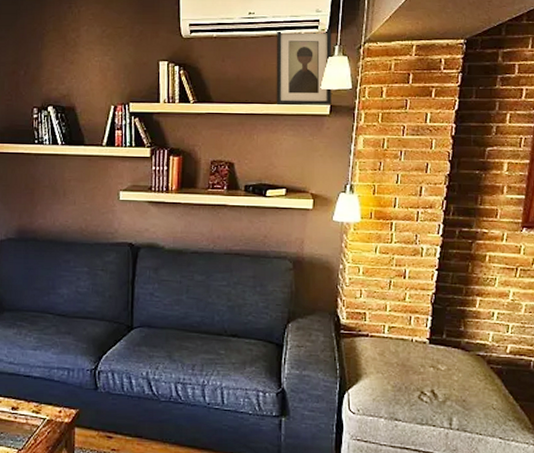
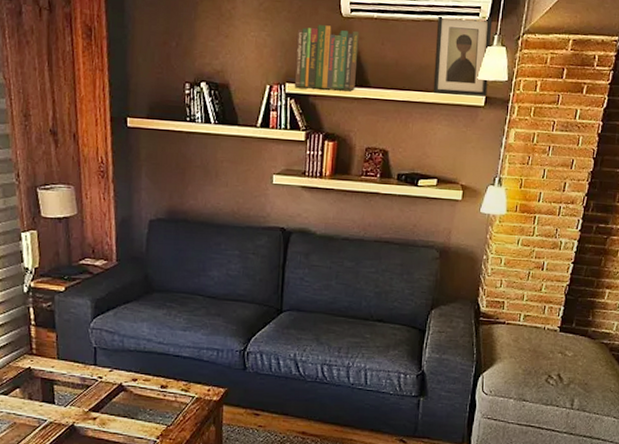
books: none [138,47,200,109] -> present [294,25,359,93]

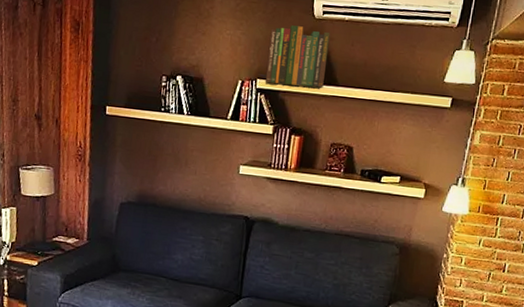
picture frame: present [433,16,493,97] -> none [399,21,462,99]

